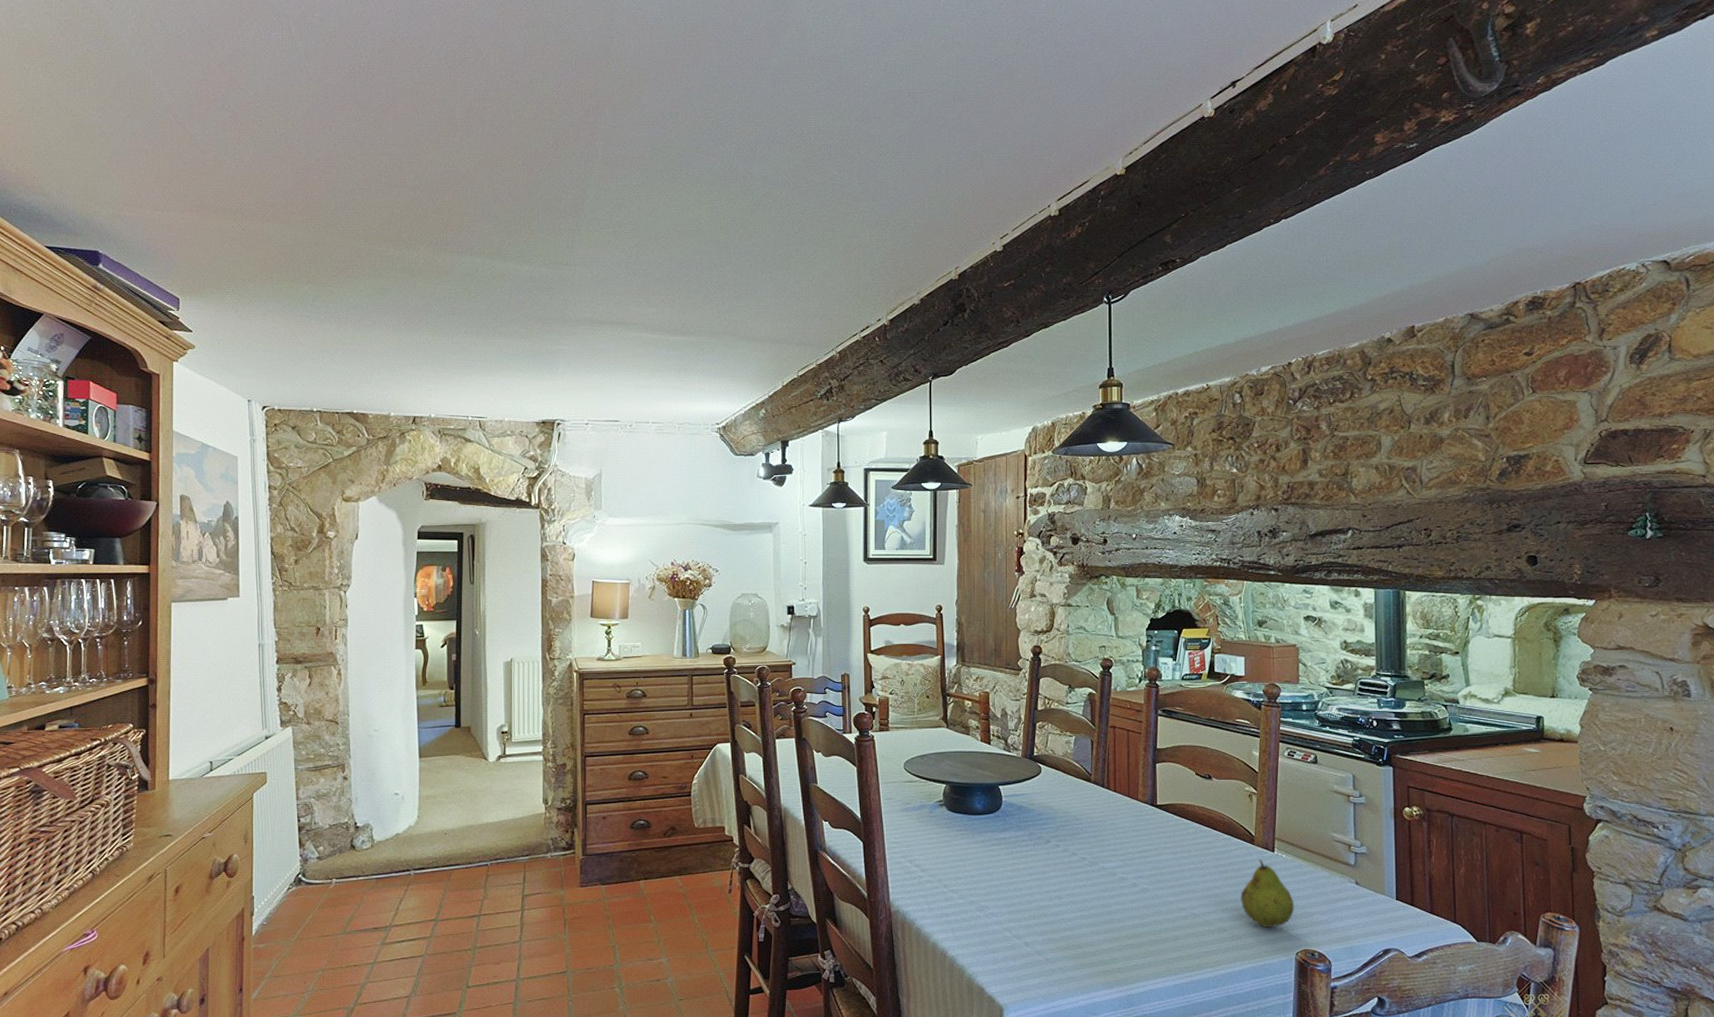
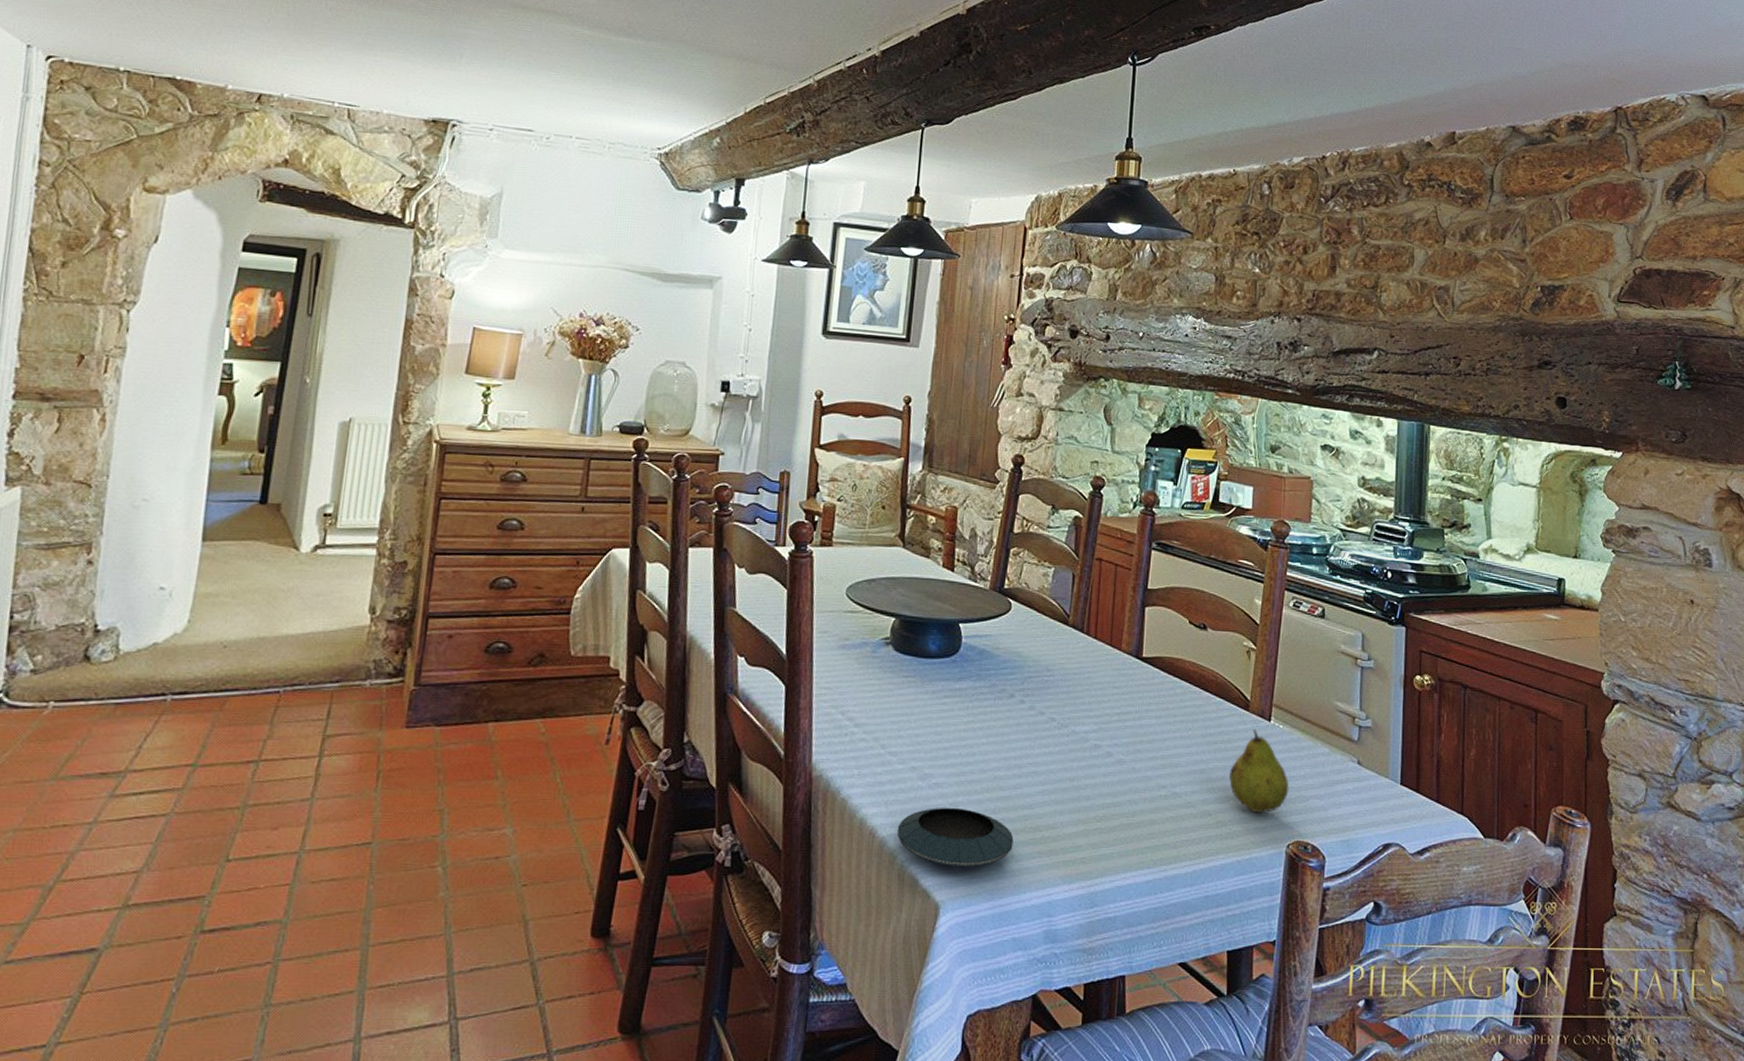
saucer: none [963,932,1060,977] -> present [897,808,1014,867]

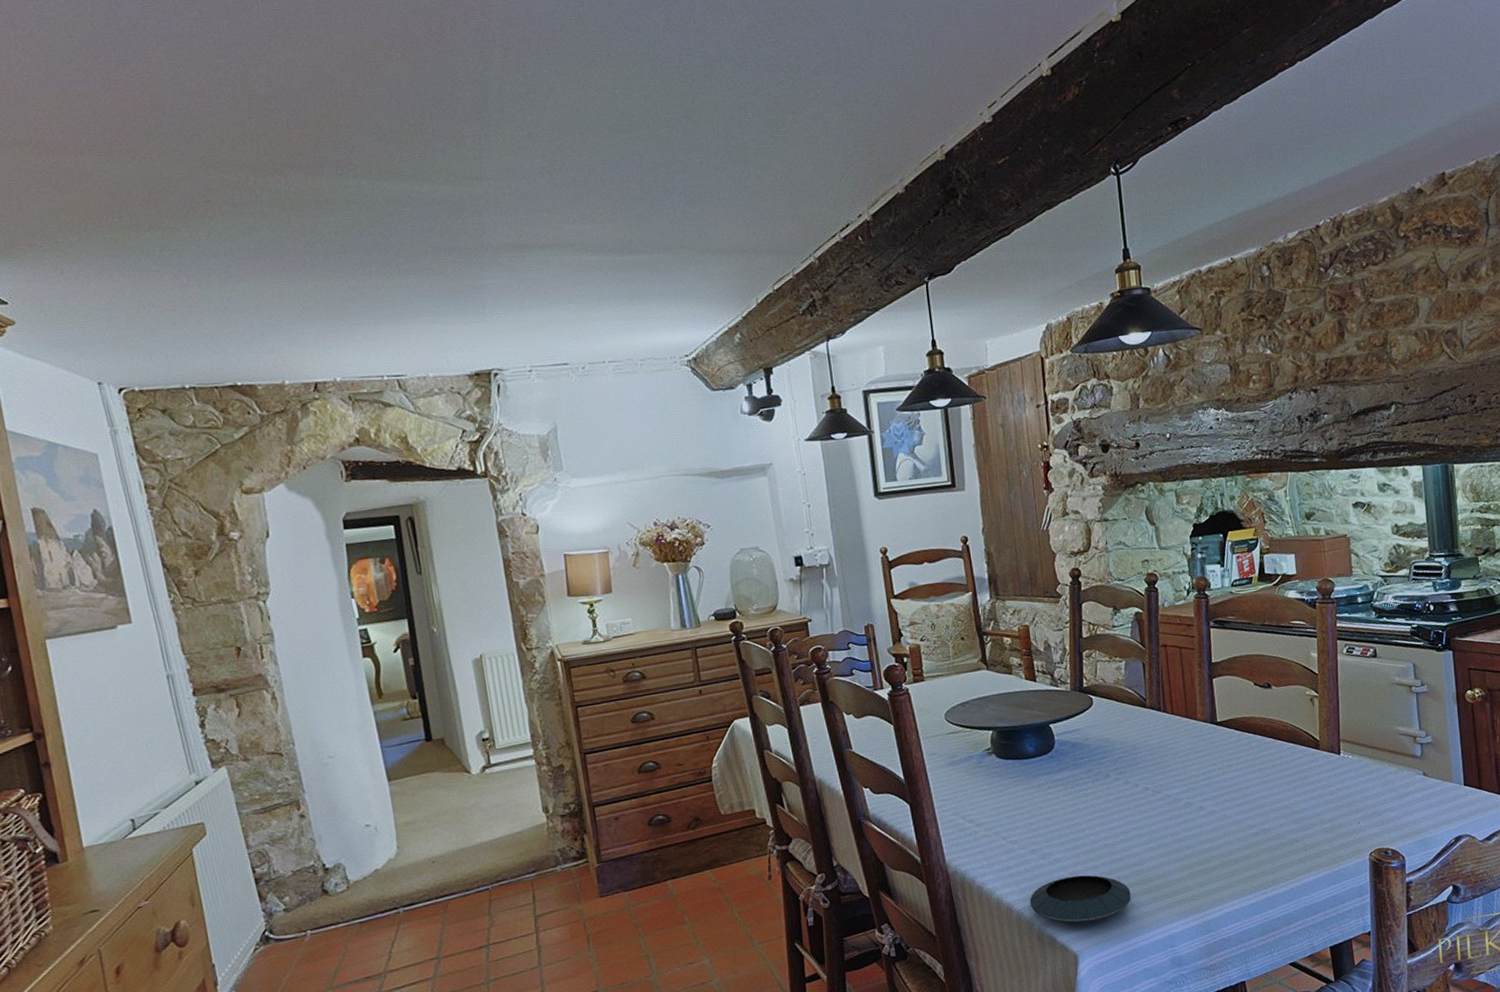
fruit: present [1229,729,1289,814] -> none [1310,764,1365,833]

